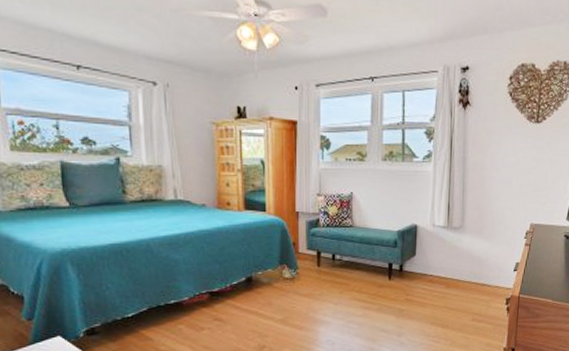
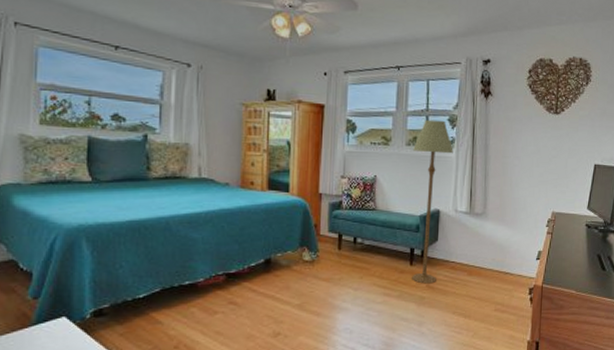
floor lamp: none [390,133,431,297] -> present [412,119,453,284]

